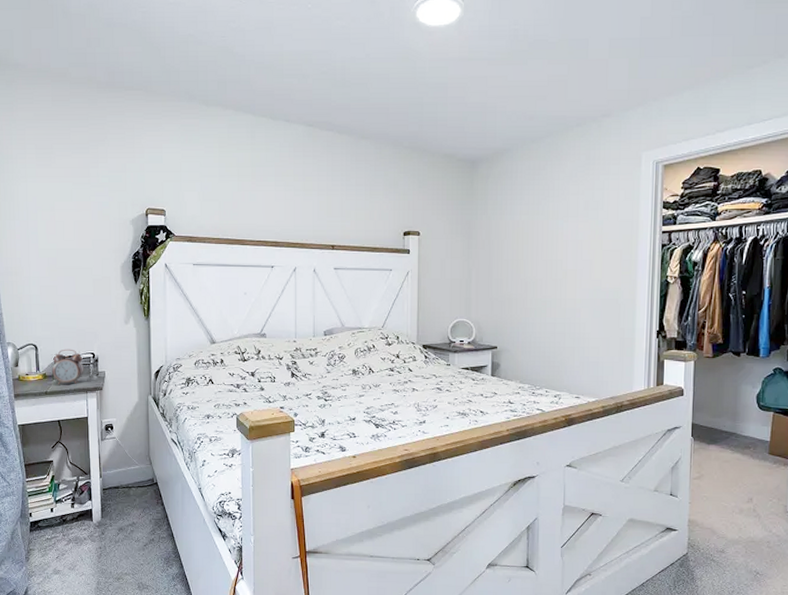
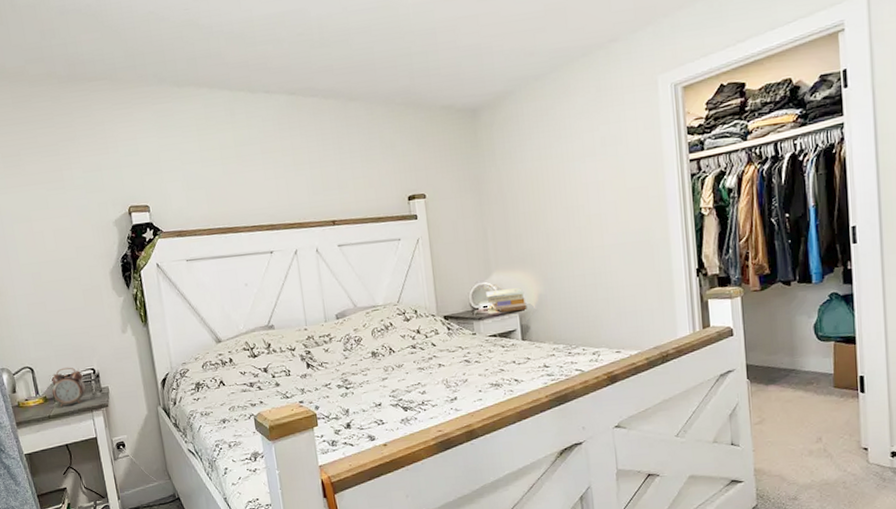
books: none [464,327,500,349] -> present [486,288,527,313]

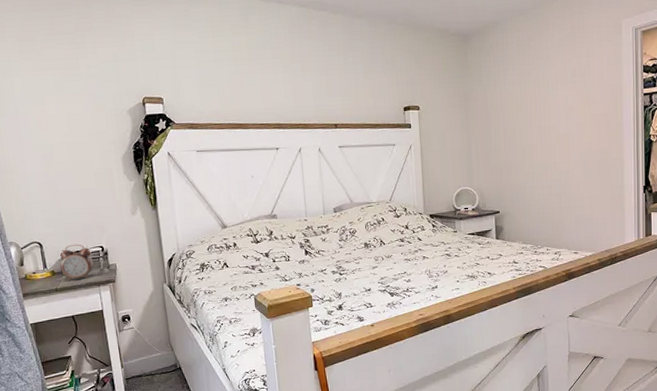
books: present [486,288,527,313] -> none [467,194,502,215]

